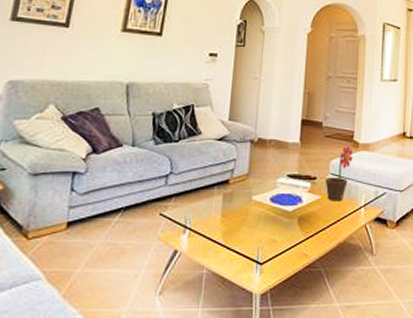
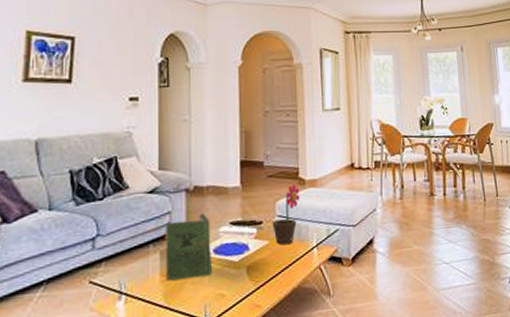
book: none [226,163,270,222] -> present [166,213,213,282]

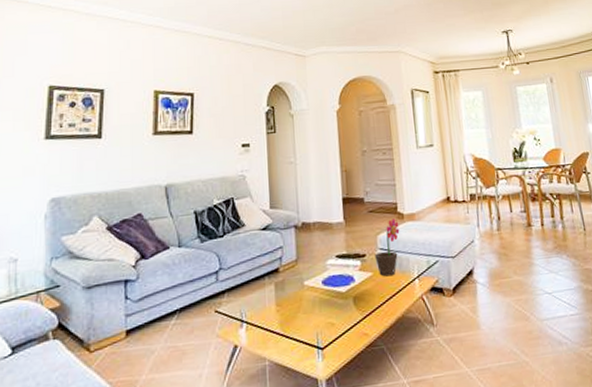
book: present [166,213,213,282] -> none [278,247,323,311]

